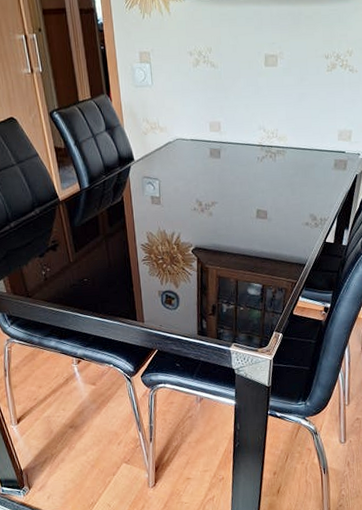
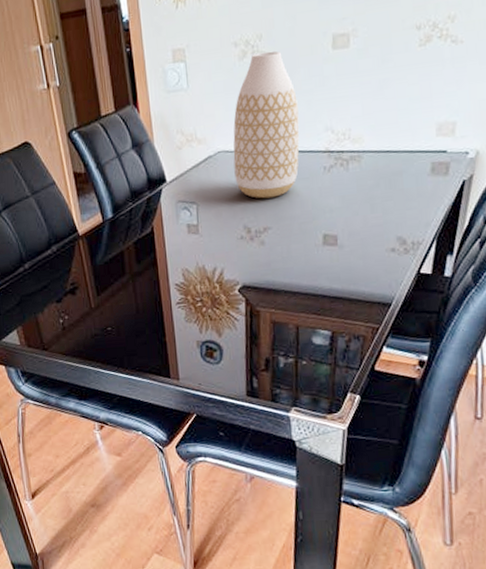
vase: none [188,62,240,179] -> present [233,51,300,199]

